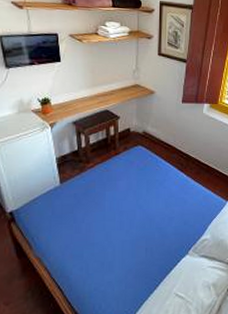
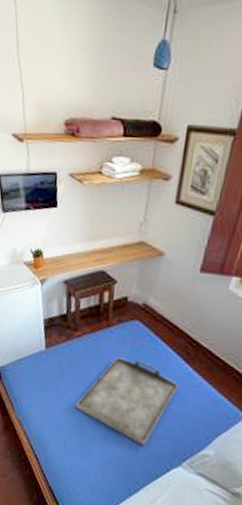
serving tray: none [95,177,177,247] -> present [76,357,178,446]

